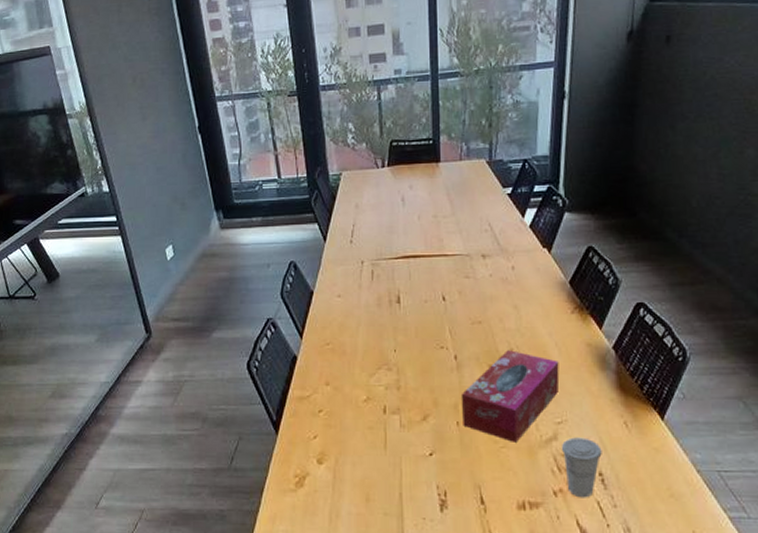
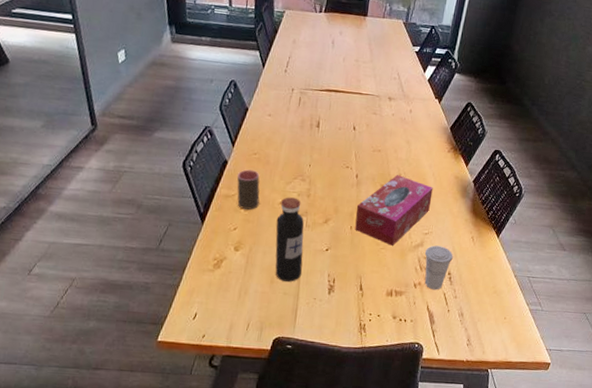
cup: none [309,364,340,412] -> present [237,169,260,210]
water bottle: none [363,392,402,498] -> present [275,197,304,282]

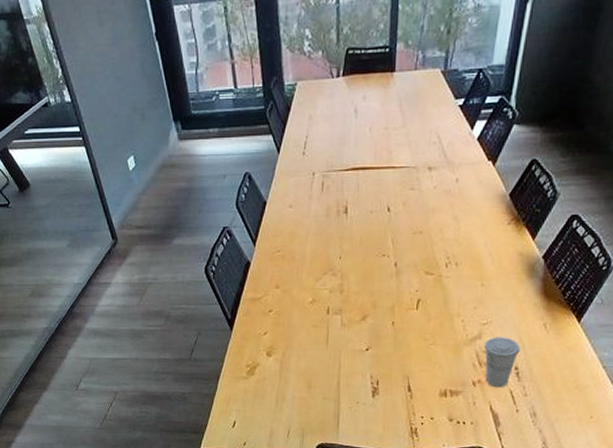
cup: present [237,169,260,210] -> none [261,269,288,312]
water bottle: present [275,197,304,282] -> none [308,295,341,386]
tissue box: present [355,175,433,246] -> none [397,258,491,340]

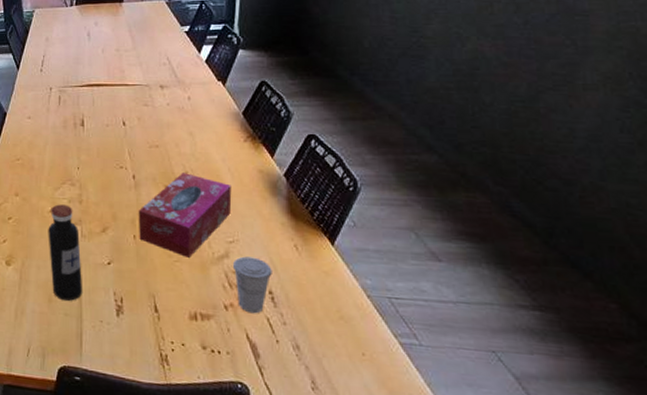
water bottle: none [308,295,341,386] -> present [48,204,82,301]
tissue box: none [397,258,491,340] -> present [138,173,232,257]

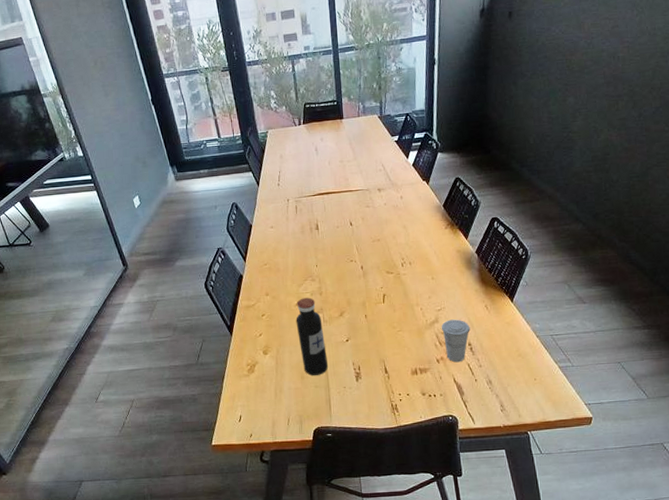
tissue box: present [138,173,232,257] -> none [367,259,438,327]

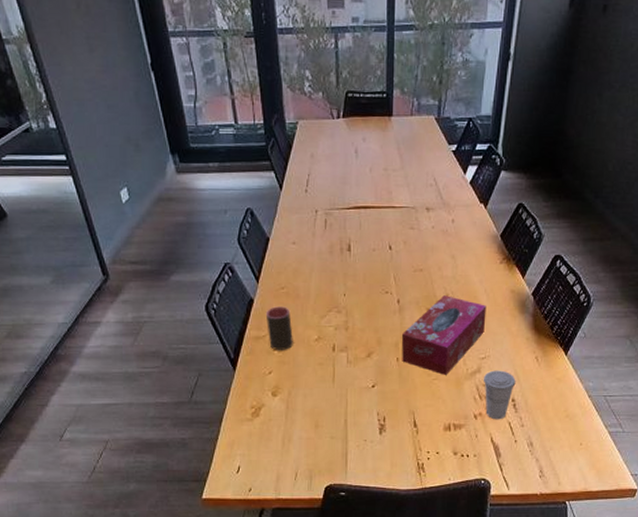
cup: none [253,279,278,316] -> present [265,306,293,350]
water bottle: present [296,297,328,375] -> none [314,332,348,424]
tissue box: none [367,259,438,327] -> present [401,295,487,375]

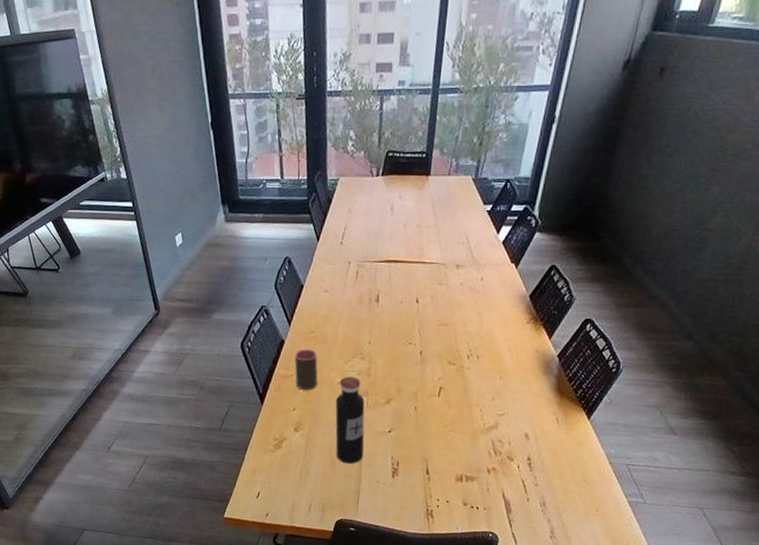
water bottle: none [314,332,348,424] -> present [335,376,365,464]
tissue box: present [401,295,487,375] -> none [420,350,509,428]
cup: present [484,370,516,420] -> none [499,427,534,477]

